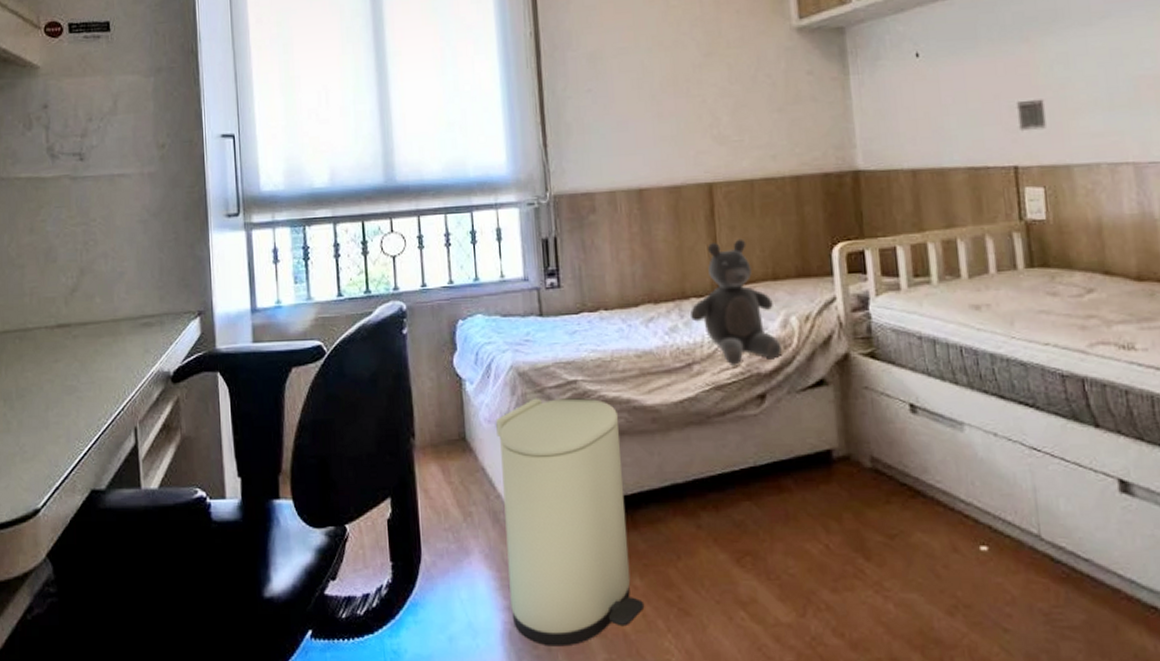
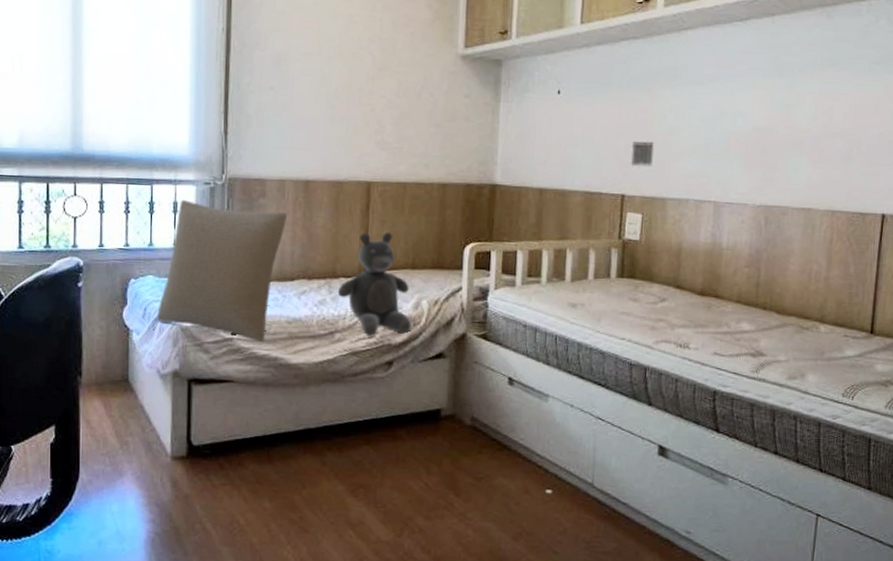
pillow: none [490,225,623,383] -> present [157,200,288,343]
pedal bin: present [496,396,645,647] -> none [155,350,271,553]

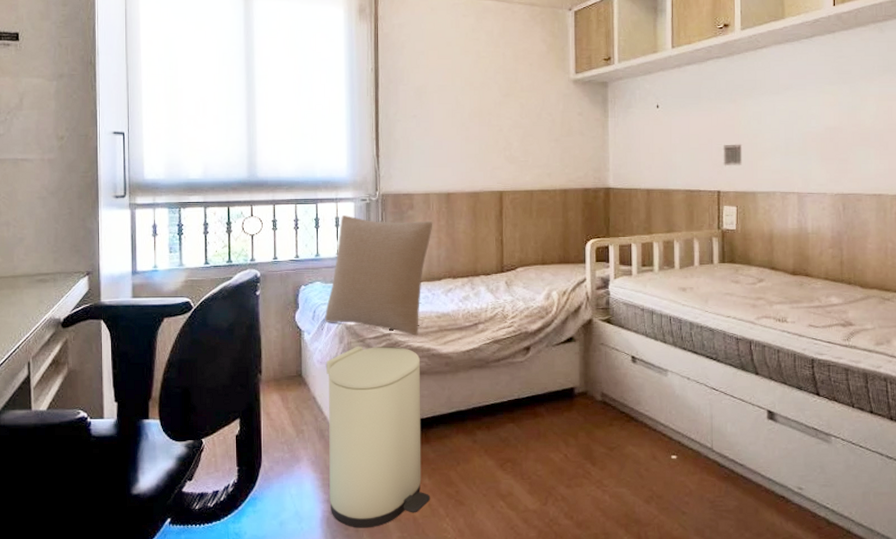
pedal bin: none [155,350,271,553] -> present [326,345,431,528]
teddy bear: present [337,231,411,336] -> none [479,233,544,326]

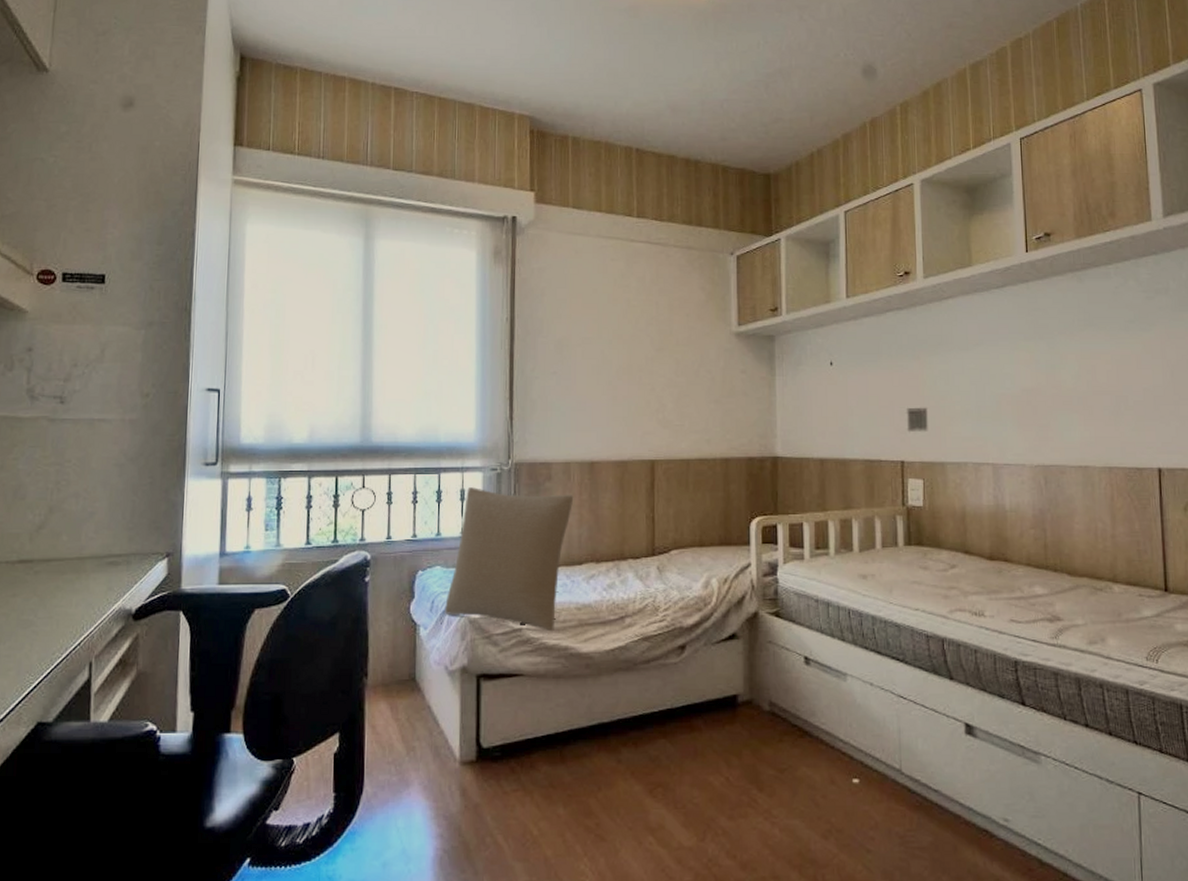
pedal bin: present [326,345,431,528] -> none [444,643,566,871]

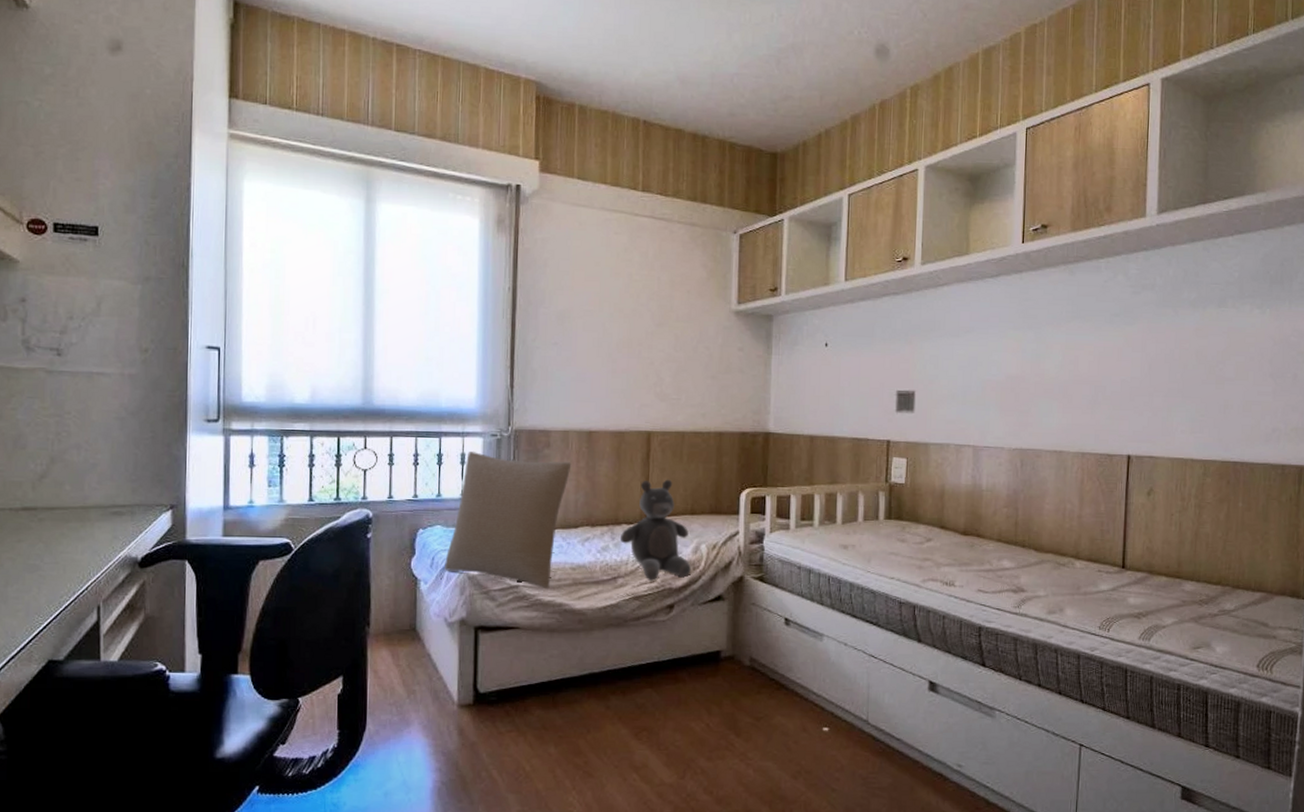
teddy bear: none [626,509,702,619] -> present [619,479,691,581]

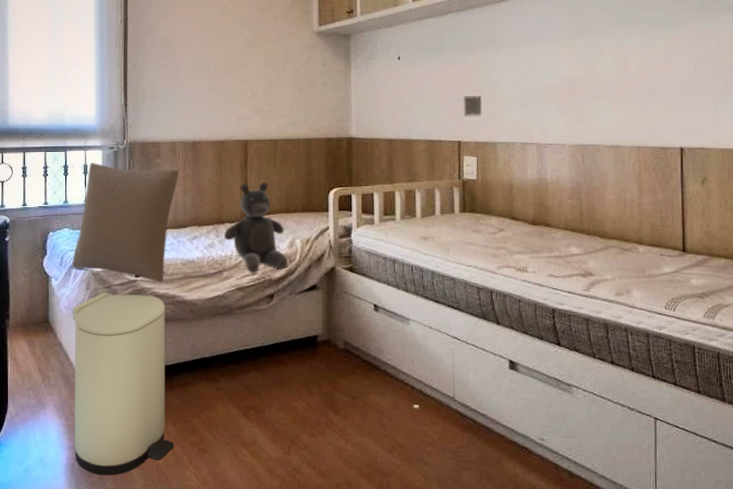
pedal bin: none [442,598,556,801] -> present [73,292,174,476]

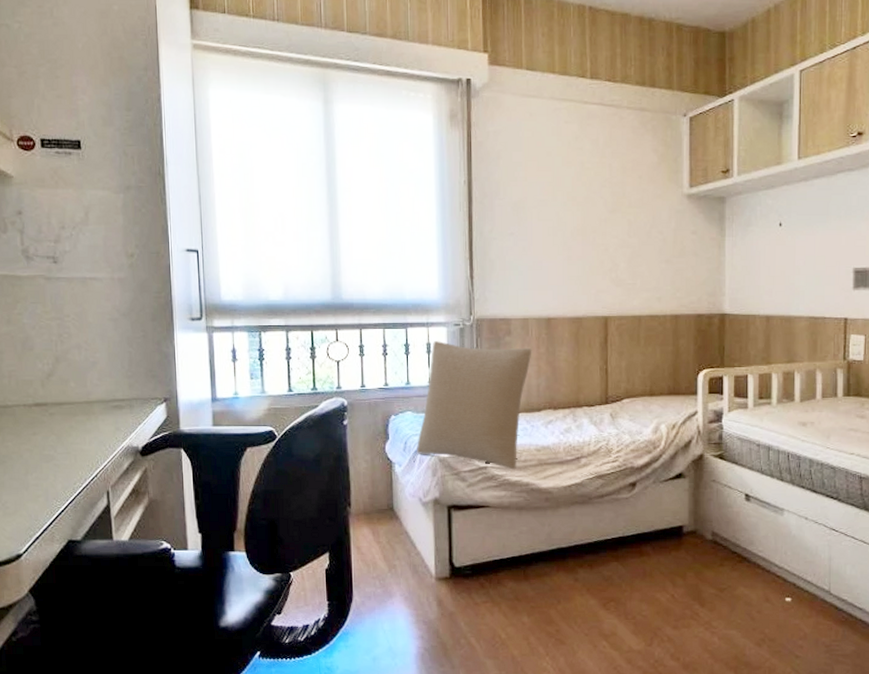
pedal bin: present [73,292,174,476] -> none [419,479,530,665]
teddy bear: present [223,182,288,273] -> none [581,362,651,460]

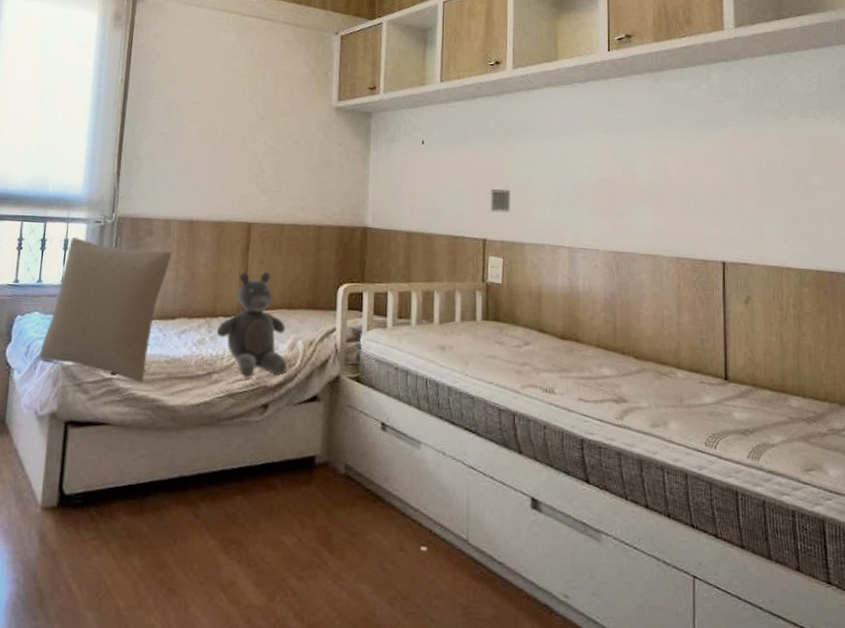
teddy bear: none [581,362,651,460] -> present [216,271,287,378]

